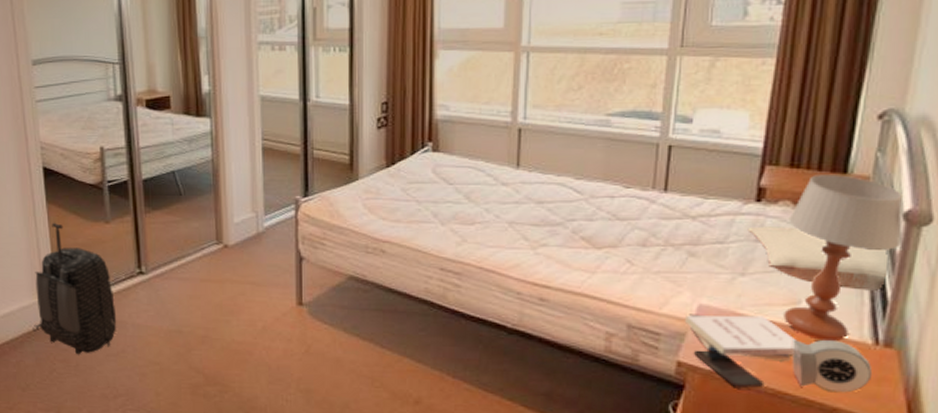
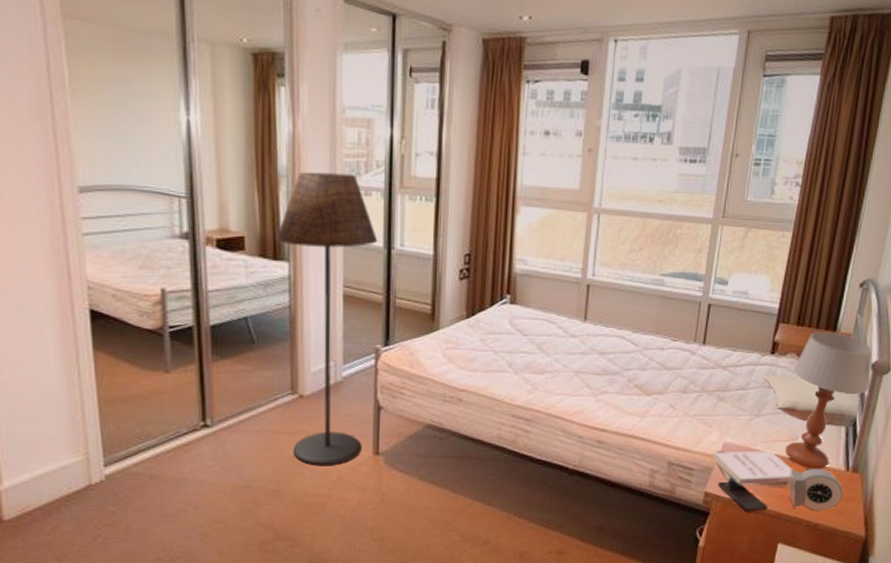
suitcase: present [32,222,117,355] -> none [72,371,176,518]
floor lamp: none [198,30,294,315] -> present [276,171,378,466]

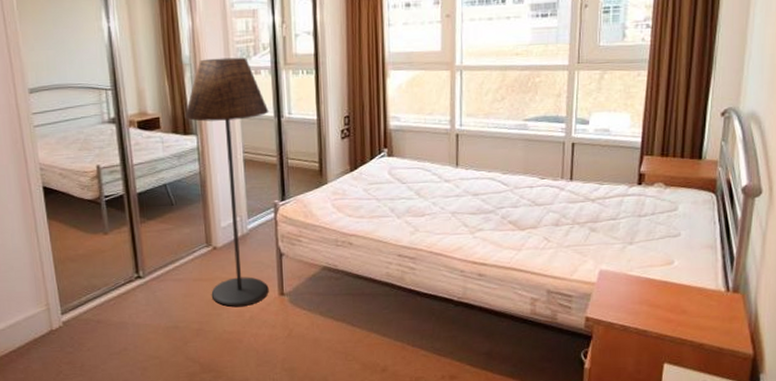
books: present [712,450,792,488] -> none [589,275,670,311]
smartphone: present [718,481,768,511] -> none [598,306,650,334]
pillow: present [763,375,869,428] -> none [633,203,743,251]
table lamp: present [785,332,872,469] -> none [662,160,741,291]
alarm clock: present [788,469,844,511] -> none [669,291,726,332]

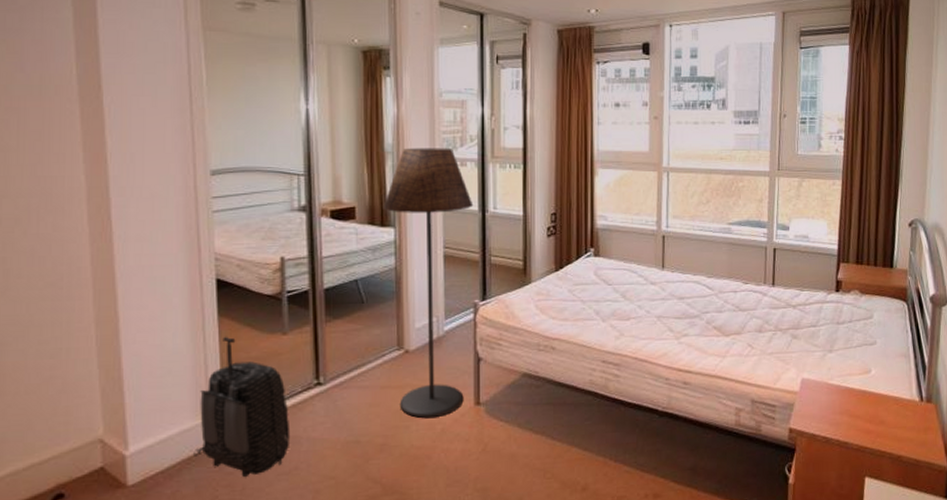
suitcase: none [38,236,119,357] -> present [193,336,291,478]

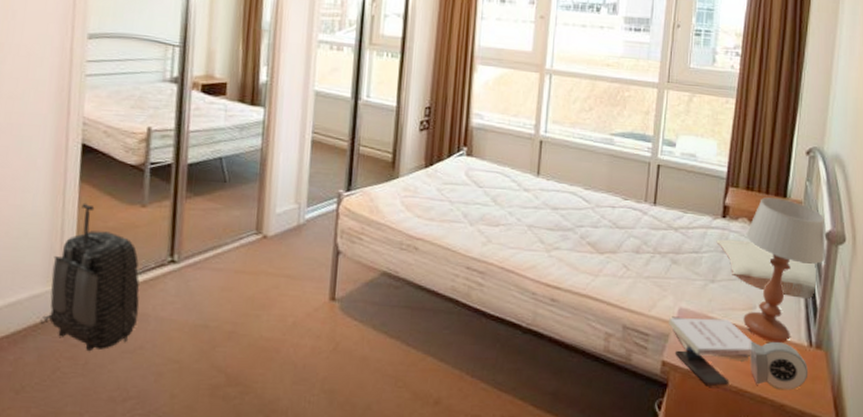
floor lamp: present [383,148,474,419] -> none [252,27,347,310]
books: none [792,384,869,421] -> present [668,316,752,362]
smartphone: none [801,416,851,446] -> present [676,350,730,386]
pillow: none [831,311,932,360] -> present [716,239,826,300]
table lamp: none [858,269,930,401] -> present [743,197,825,343]
alarm clock: none [868,400,921,443] -> present [750,341,809,391]

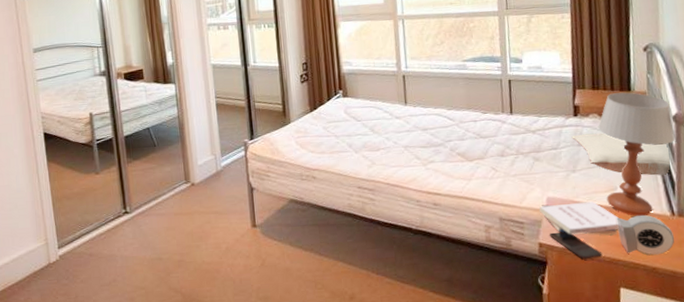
suitcase: present [40,202,140,352] -> none [38,177,109,288]

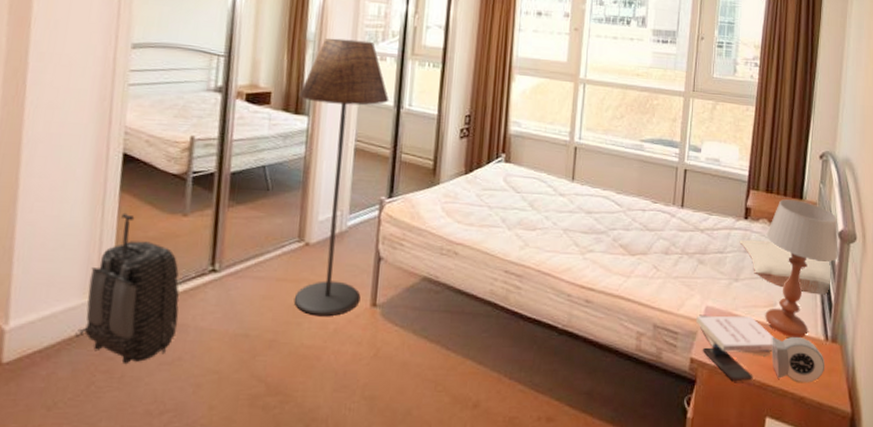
suitcase: none [38,177,109,288] -> present [75,212,179,365]
floor lamp: none [164,15,242,239] -> present [294,38,389,317]

